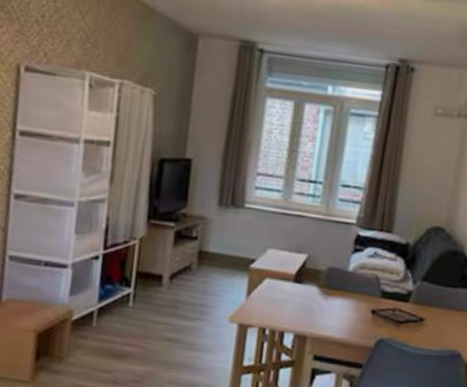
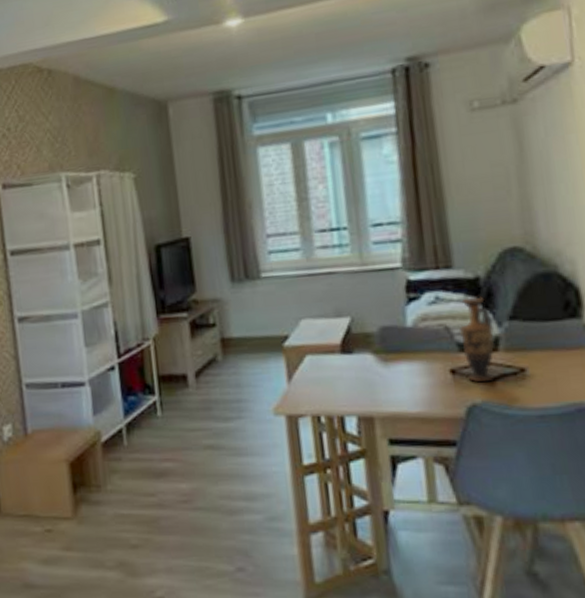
vase: none [382,257,410,324] -> present [458,296,495,383]

